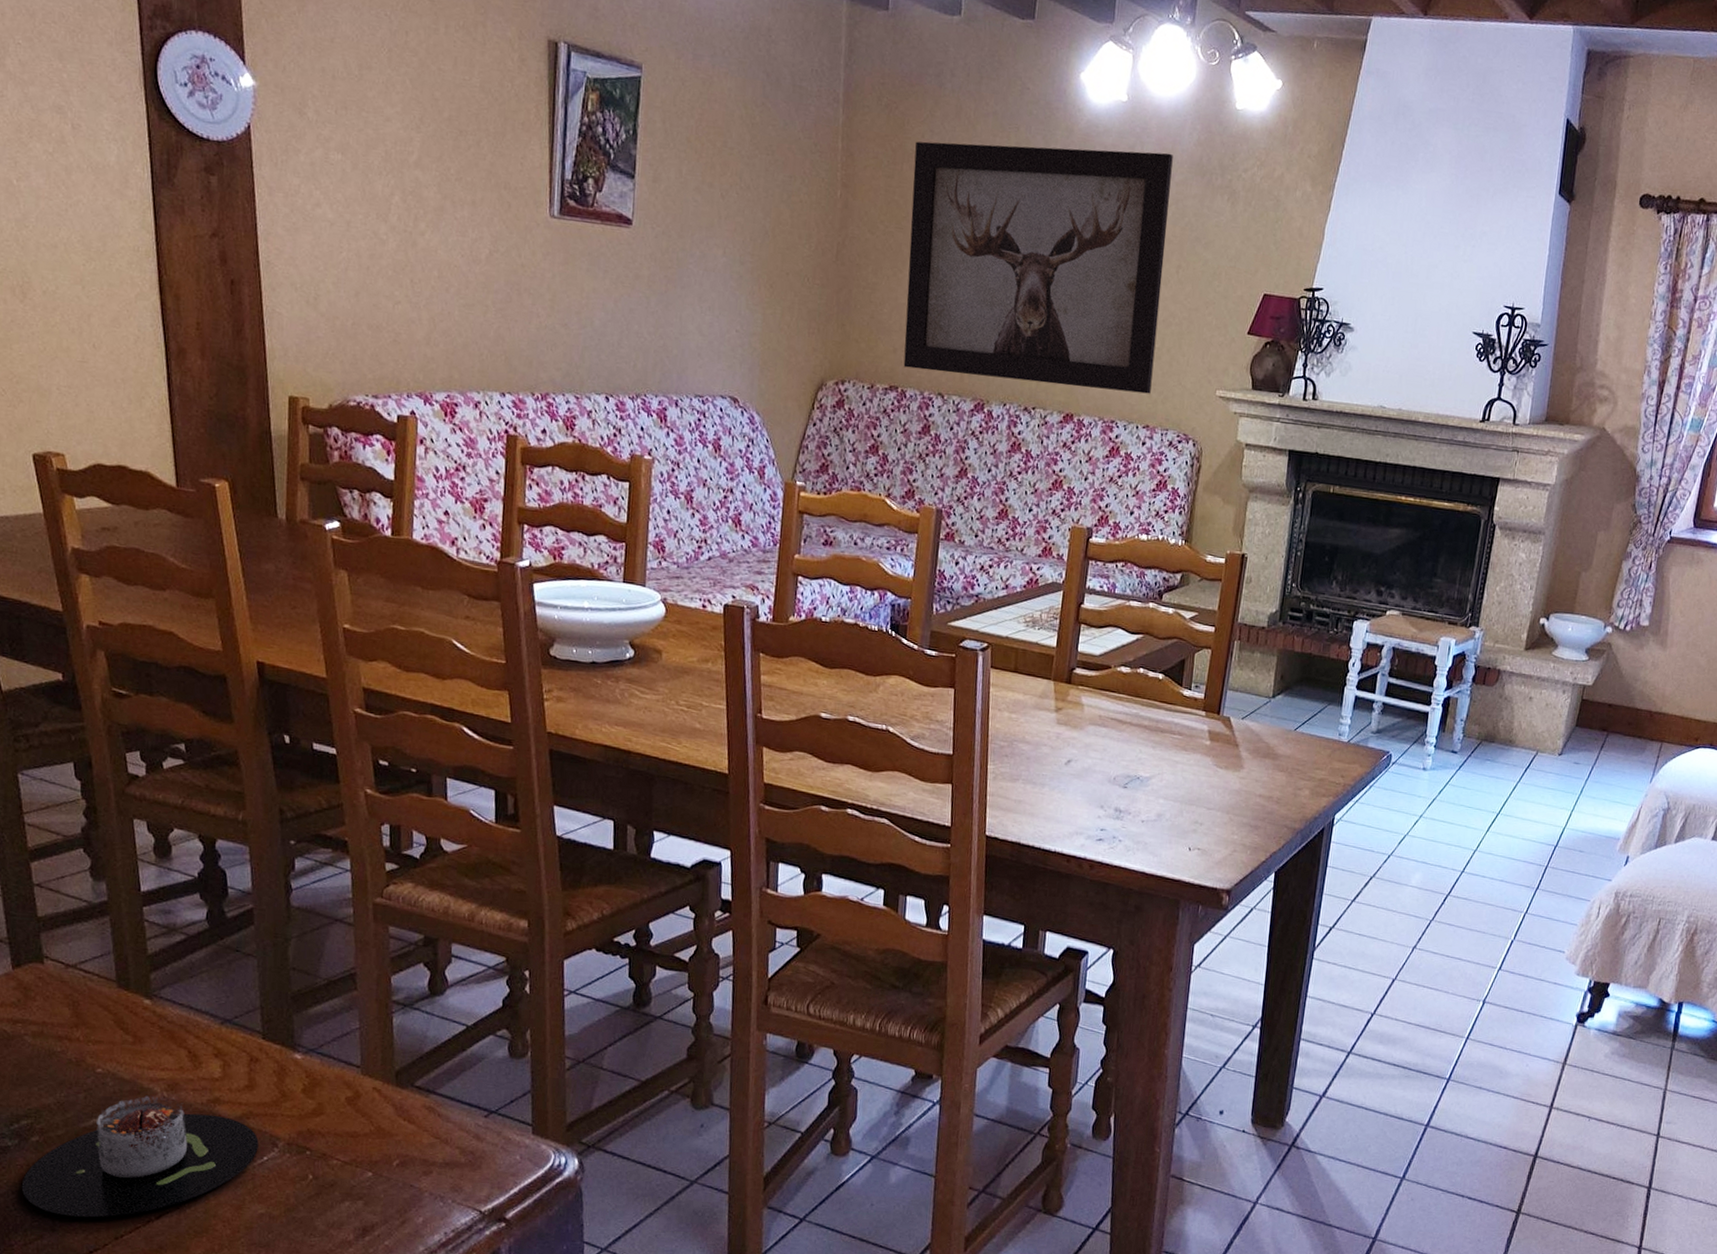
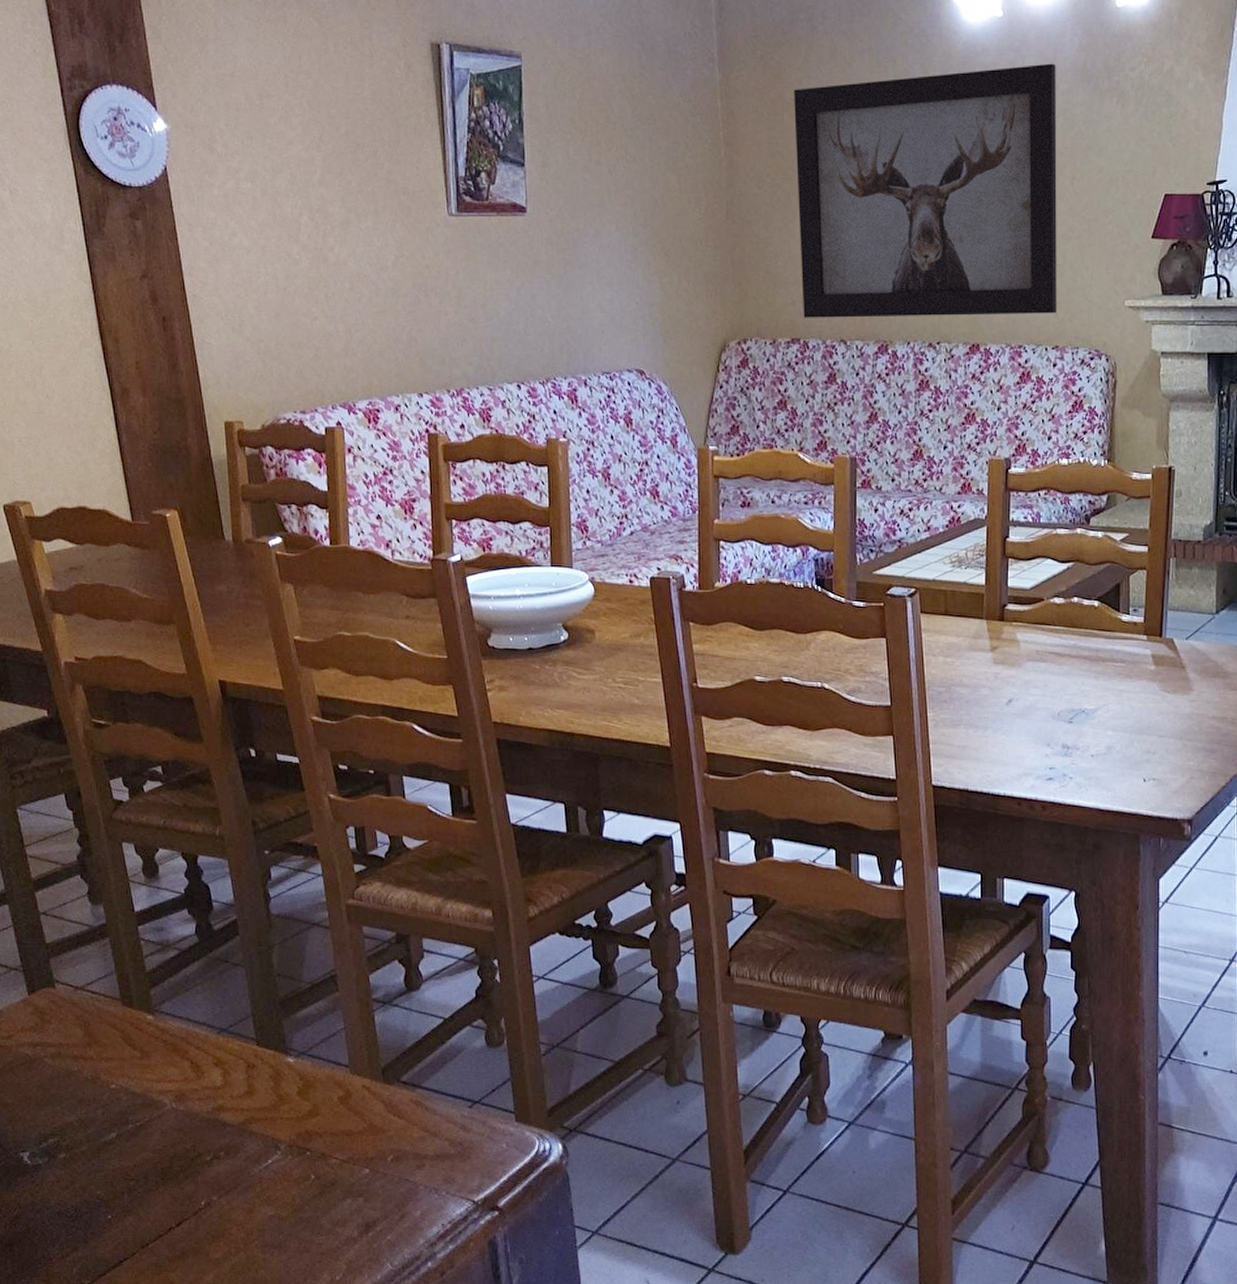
candle: present [21,1095,259,1218] -> none [54,1107,263,1228]

